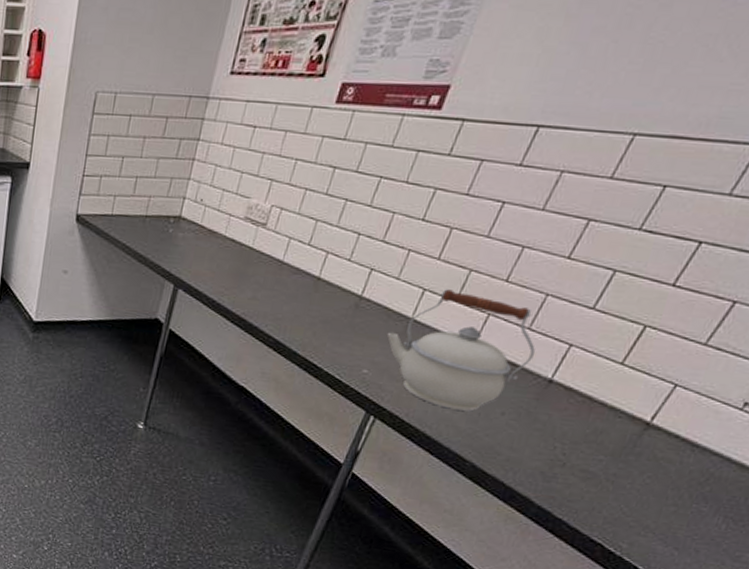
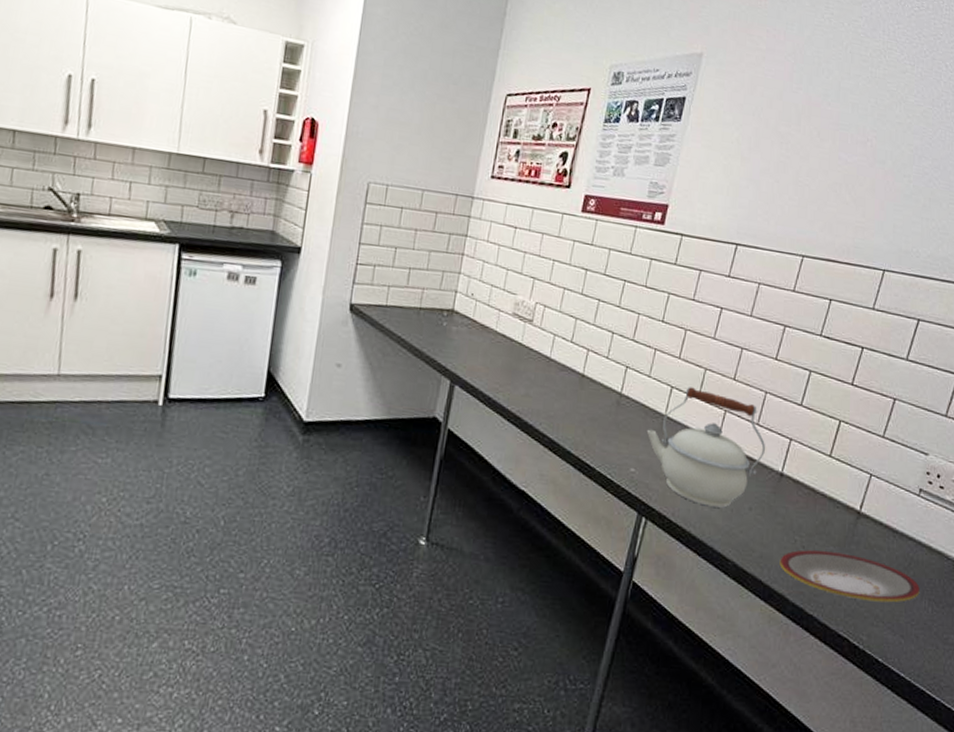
plate: none [529,457,716,516] -> present [779,550,920,602]

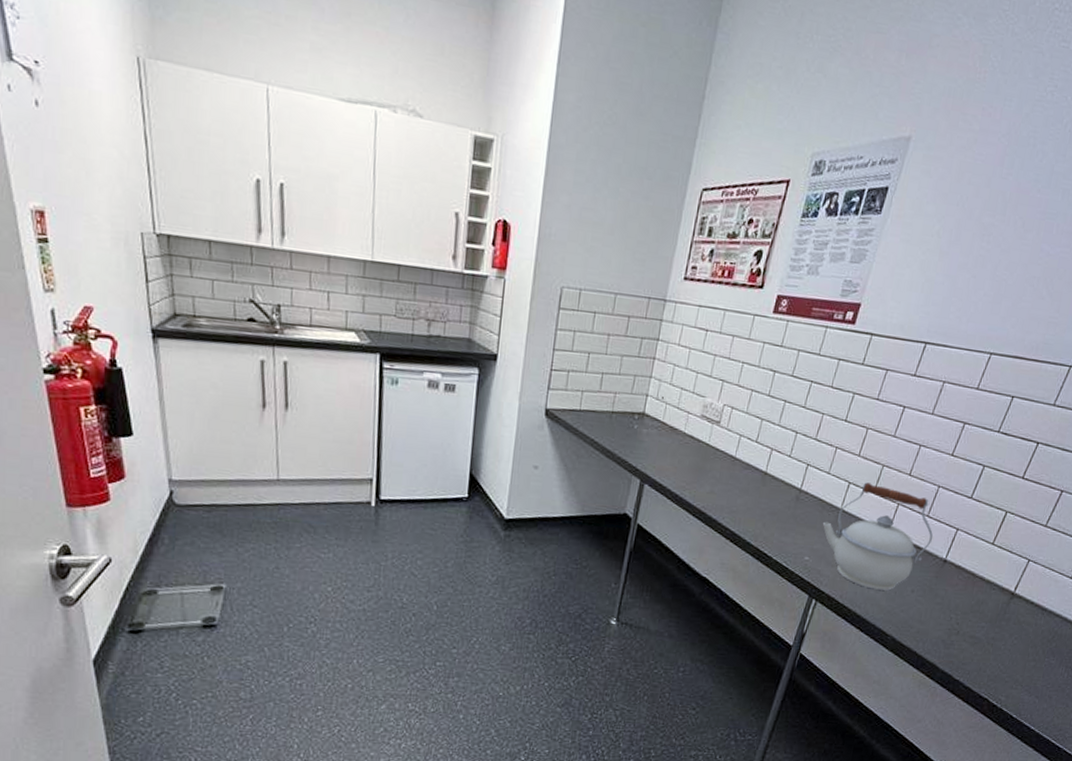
plate: present [779,550,920,602] -> none [934,626,1060,669]

